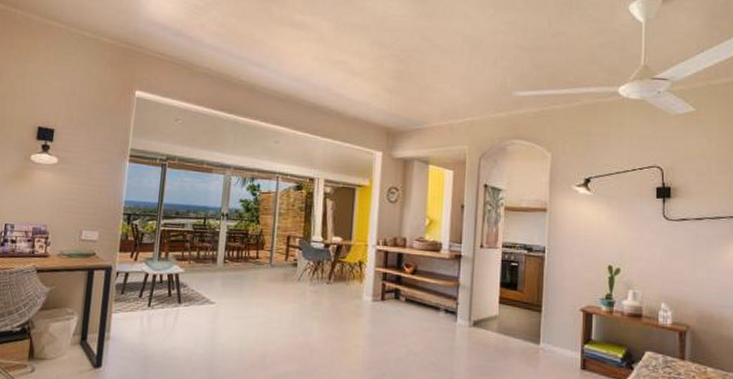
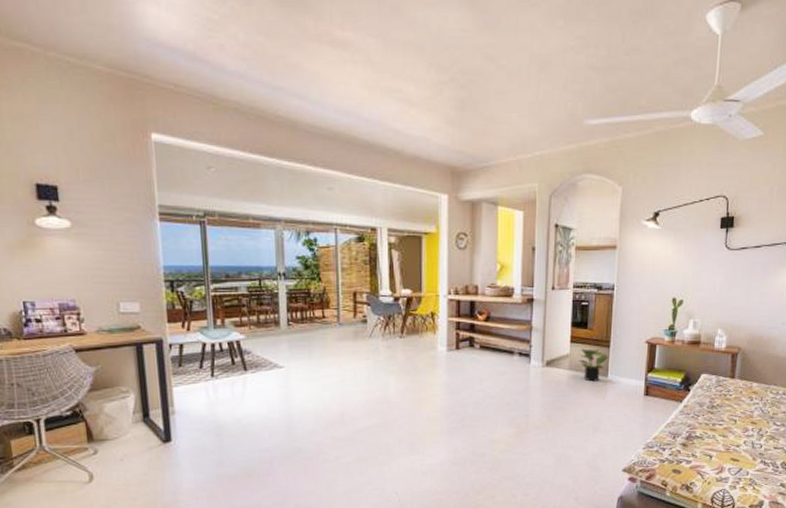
potted plant: none [508,311,540,348] -> present [578,349,608,382]

